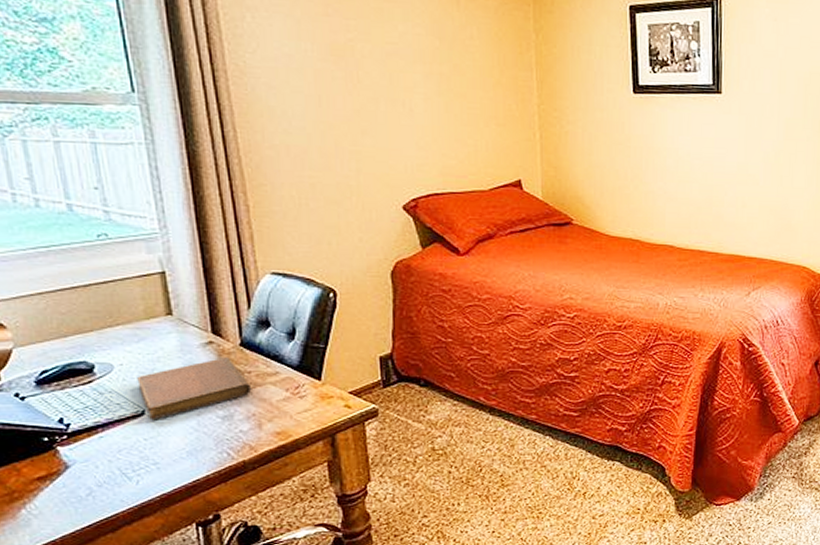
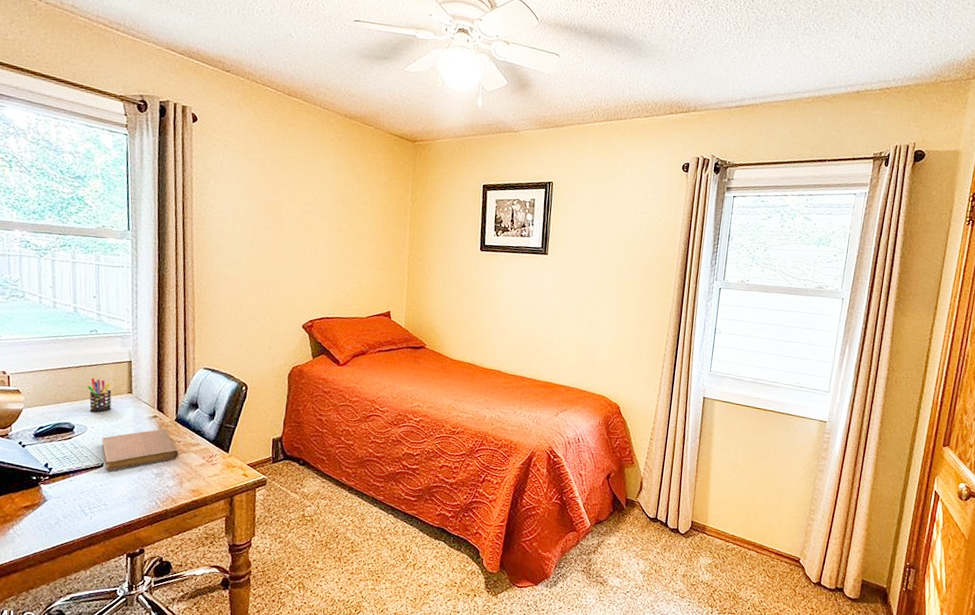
pen holder: none [104,298,146,344] -> present [87,377,112,413]

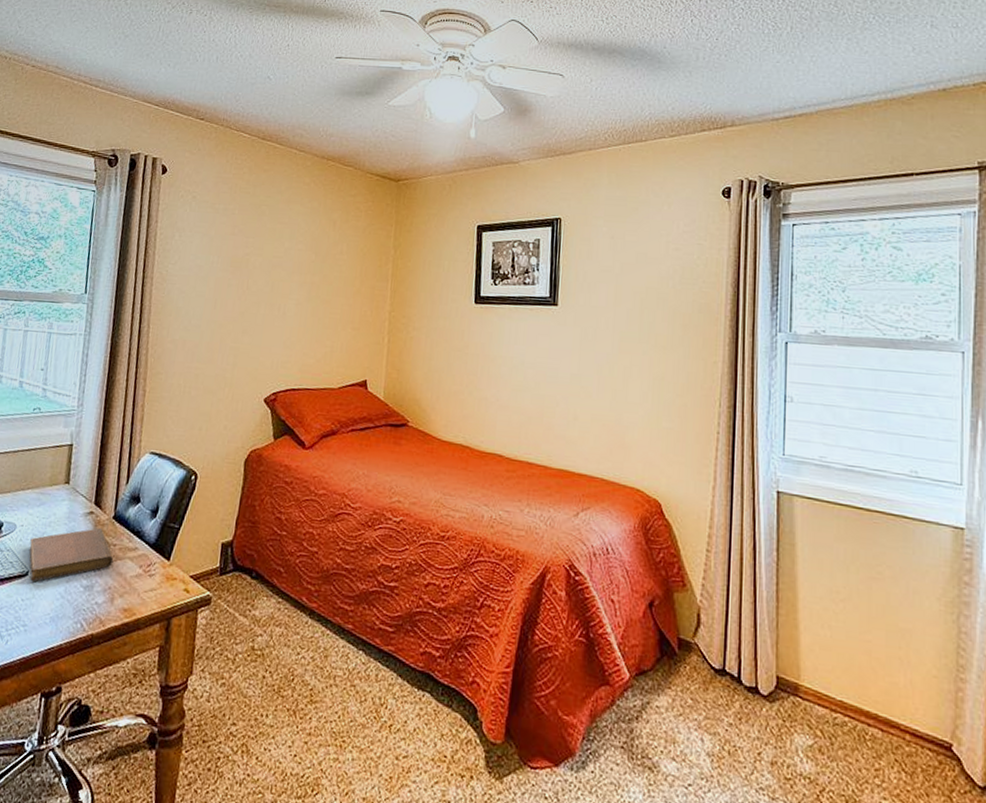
pen holder: present [87,377,112,413] -> none [21,464,48,508]

